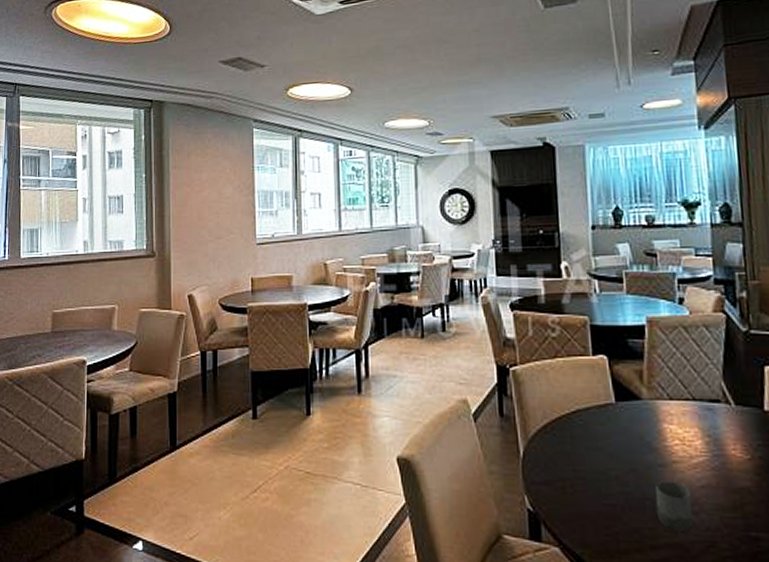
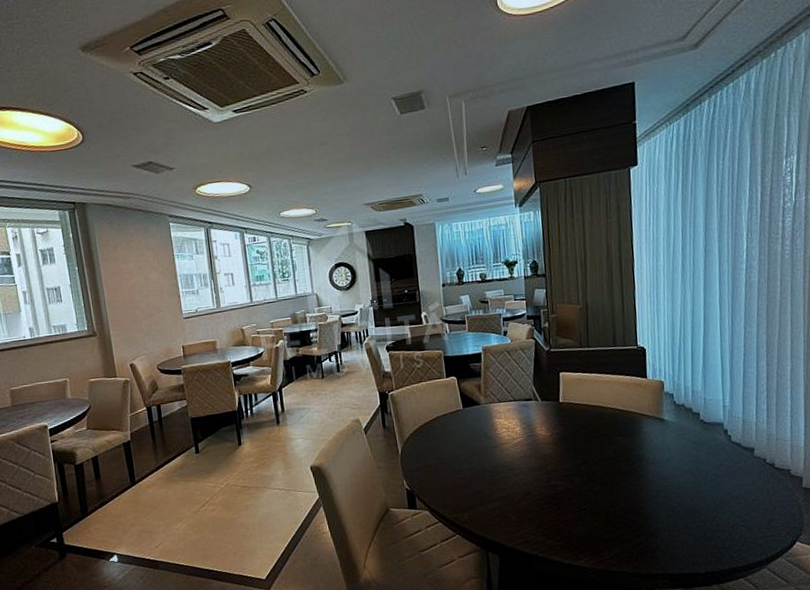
cup: present [655,480,693,531] -> none [491,456,515,488]

